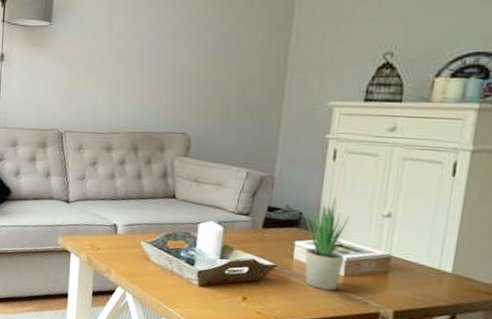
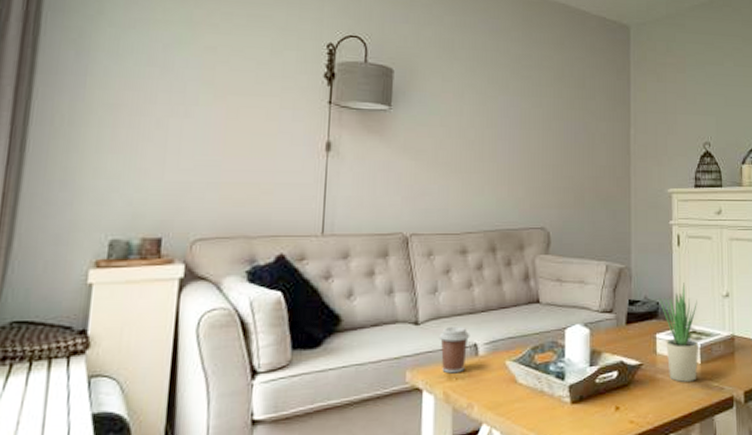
coffee cup: none [85,207,111,245] -> present [438,325,470,374]

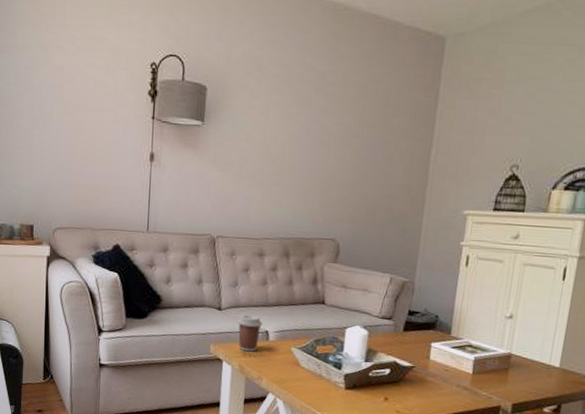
potted plant: present [659,283,699,382] -> none [439,300,478,388]

